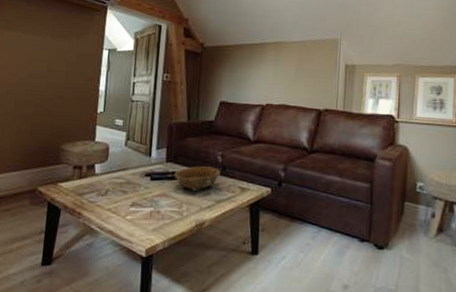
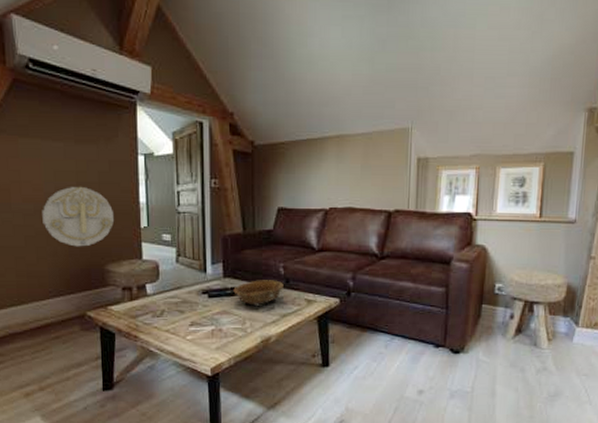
wall decoration: none [12,73,75,127] -> present [42,186,114,247]

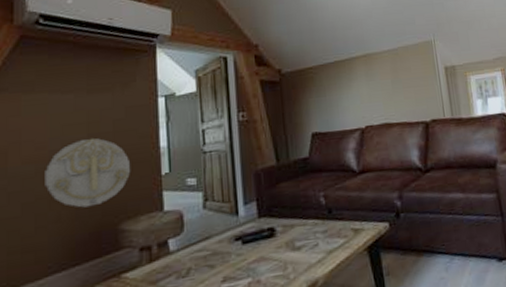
decorative bowl: present [233,280,284,306] -> none [270,212,327,246]

